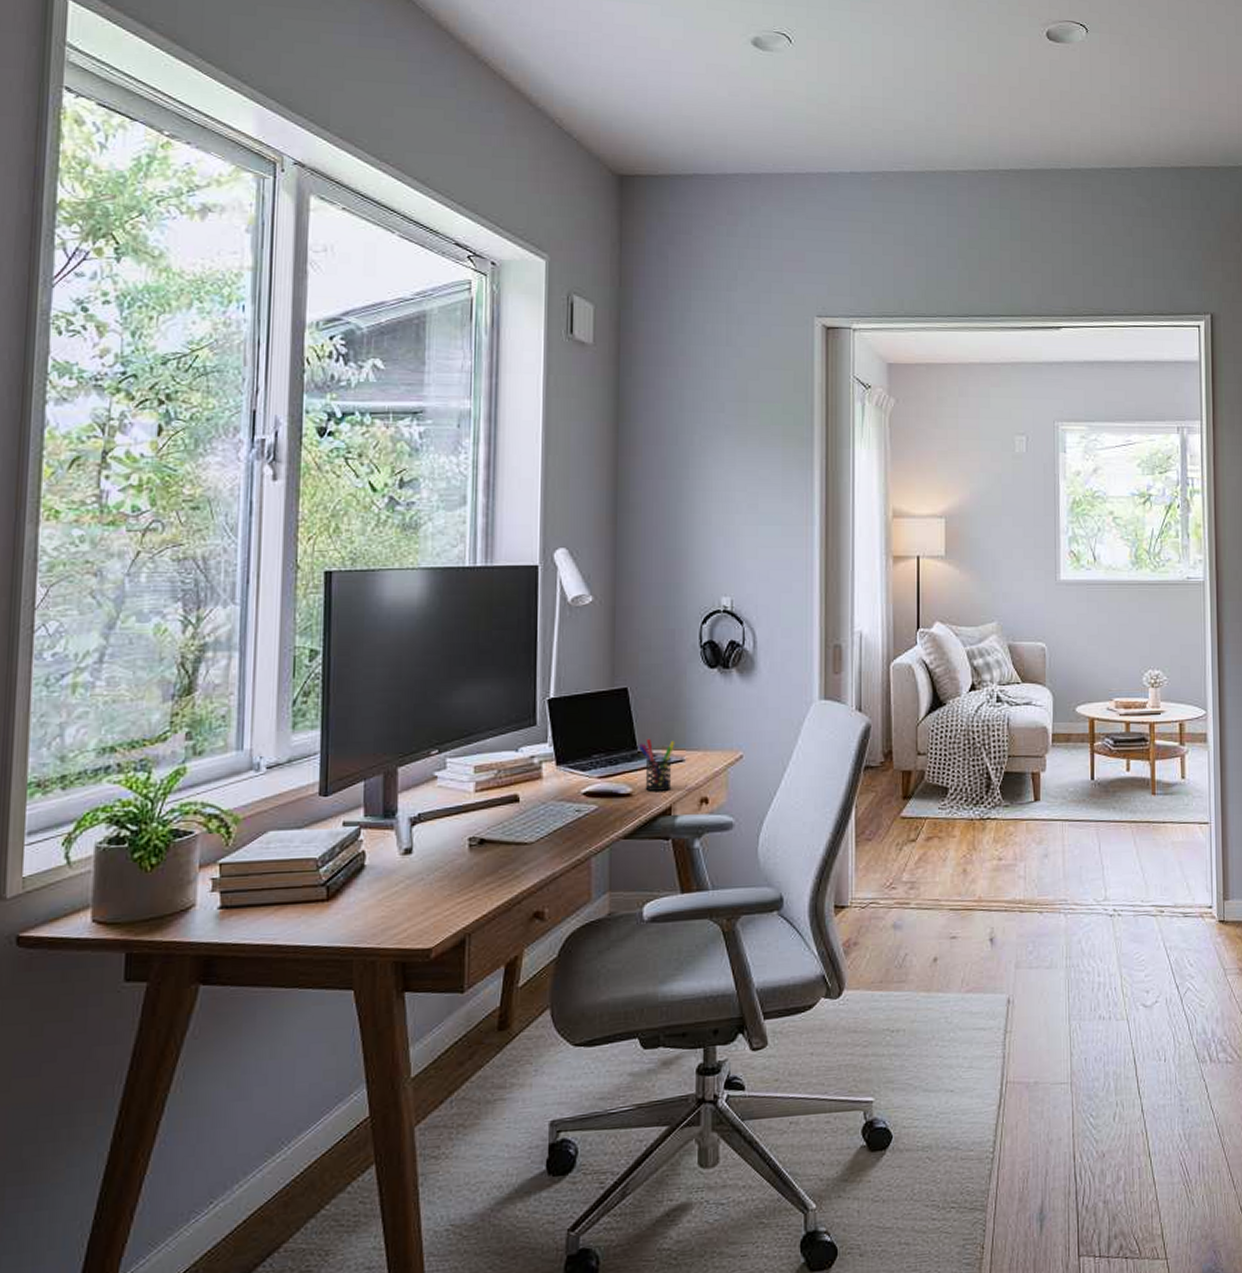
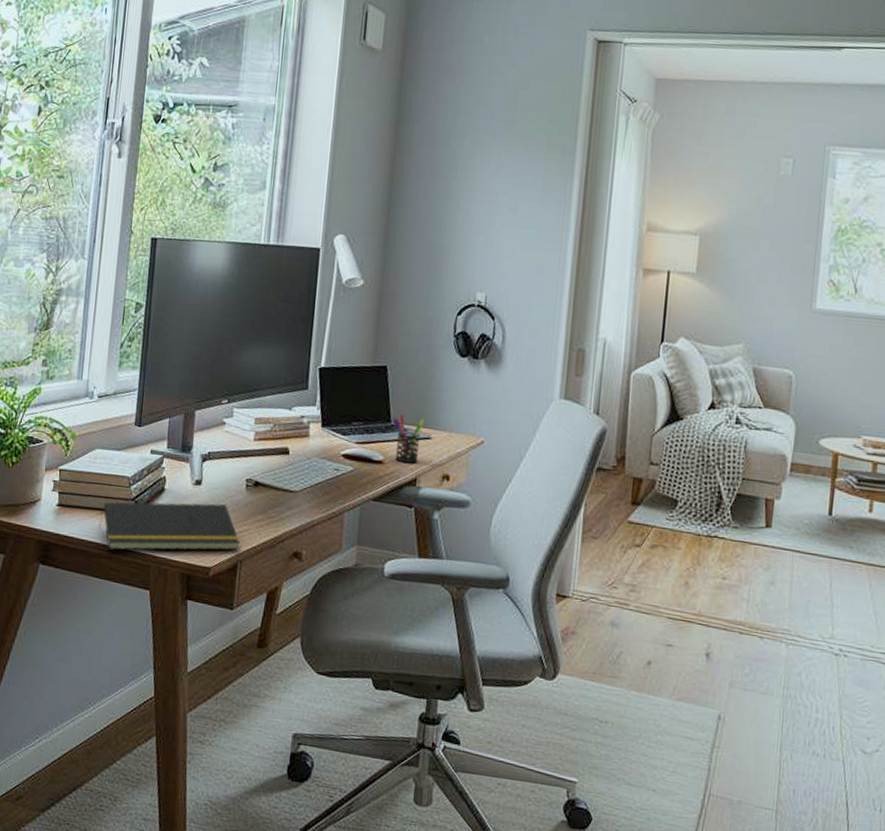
notepad: none [279,870,466,950] -> present [98,502,240,551]

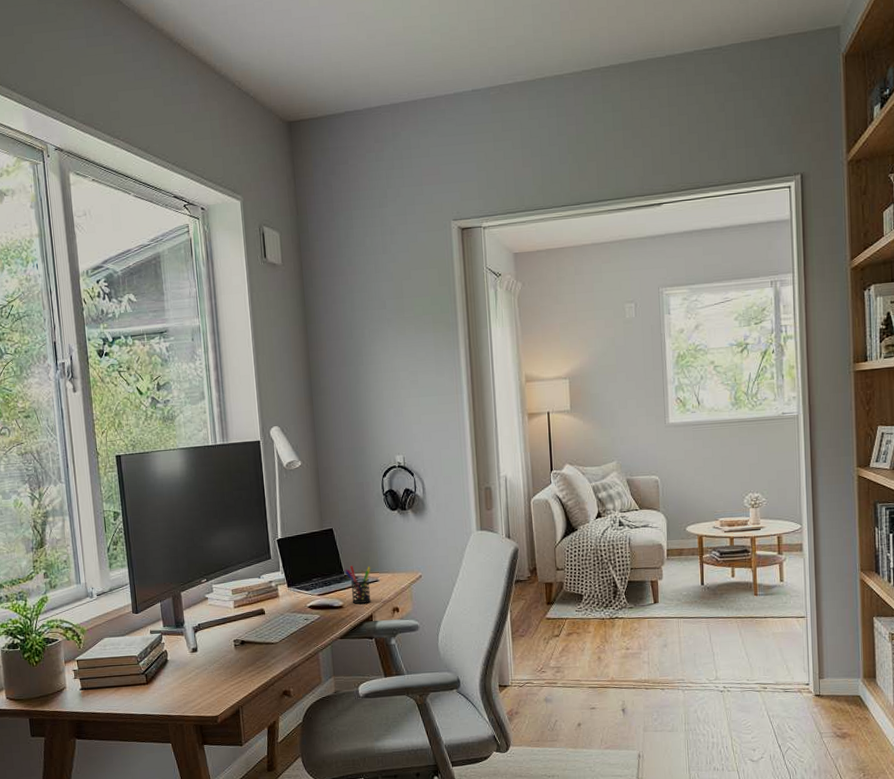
notepad: present [98,502,240,551] -> none [118,663,238,717]

